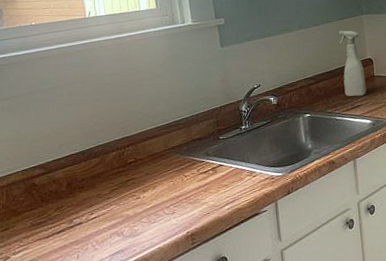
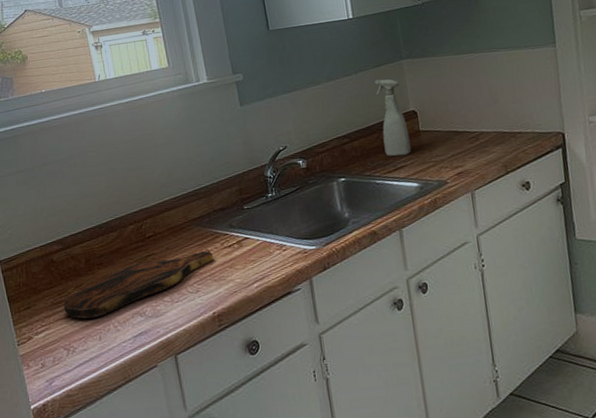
cutting board: none [43,176,190,239] -> present [64,251,213,319]

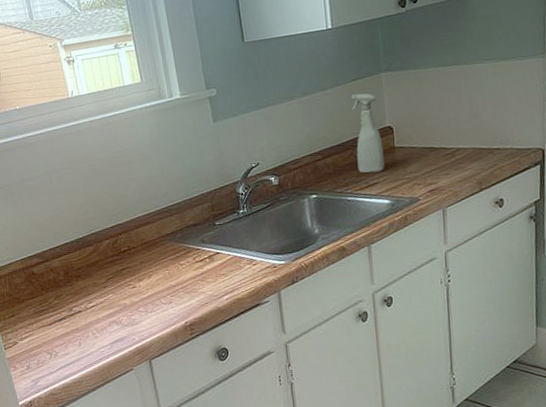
cutting board: present [64,251,213,319] -> none [45,265,186,327]

